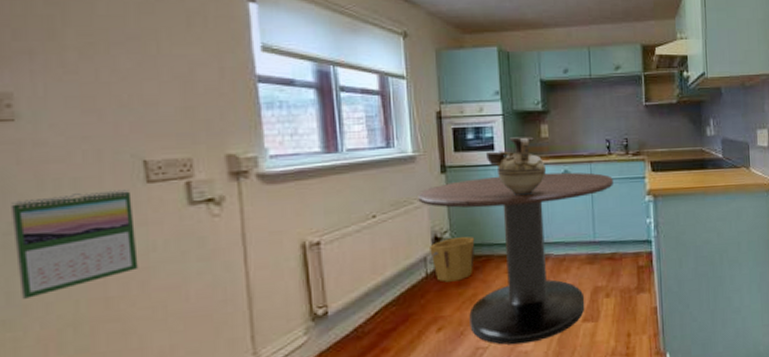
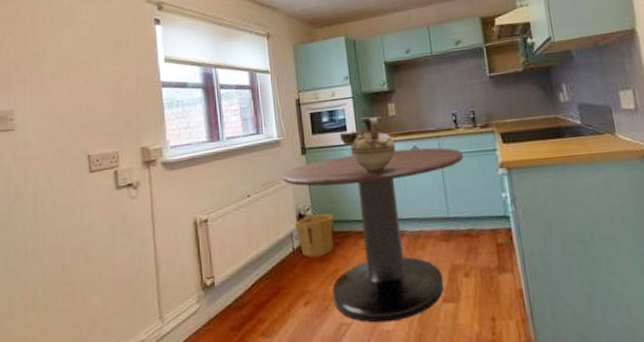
calendar: present [11,189,139,299] -> none [10,178,83,264]

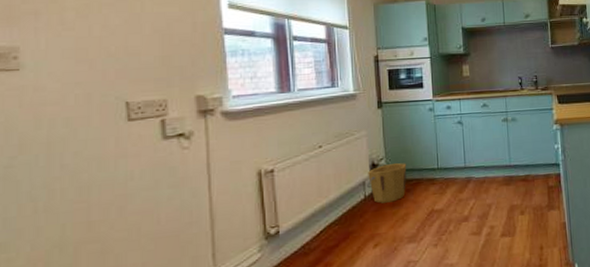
dining table: present [283,147,463,323] -> none [358,105,525,259]
ceramic jug: present [340,116,396,174] -> none [417,76,467,128]

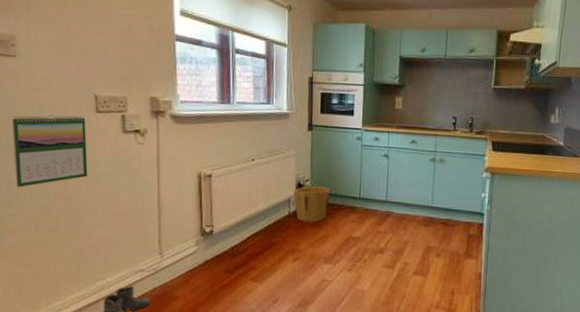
calendar: none [12,127,118,224] -> present [12,115,88,187]

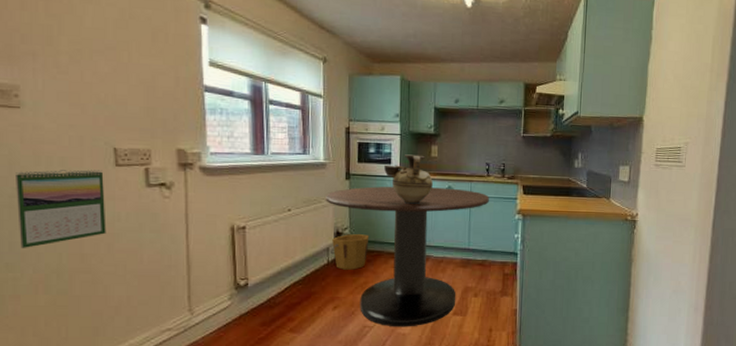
dining table: none [288,138,455,284] -> present [326,186,489,327]
ceramic jug: none [347,106,396,159] -> present [384,154,433,205]

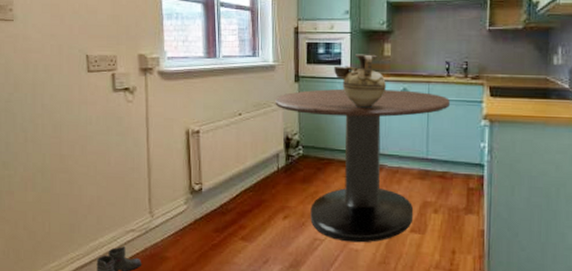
calendar: present [16,169,106,248] -> none [10,76,80,148]
bucket: present [331,233,370,270] -> none [280,139,320,178]

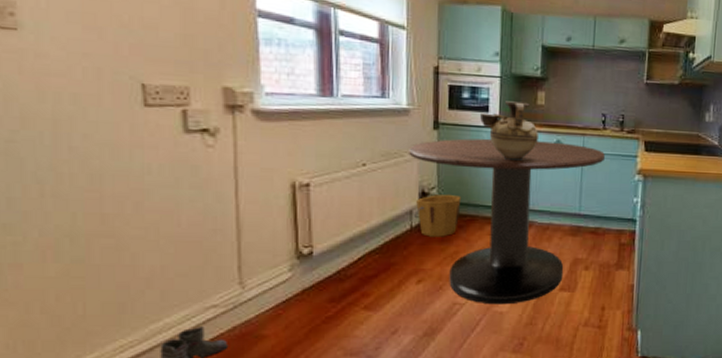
bucket: none [280,139,320,178] -> present [414,194,462,237]

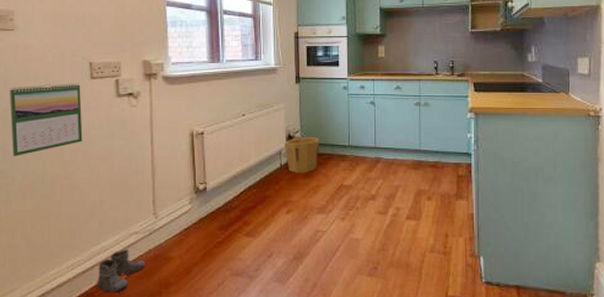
calendar: none [13,109,133,206] -> present [9,83,83,156]
dining table: present [409,138,605,305] -> none [277,88,439,232]
ceramic jug: present [480,101,538,162] -> none [333,56,381,106]

